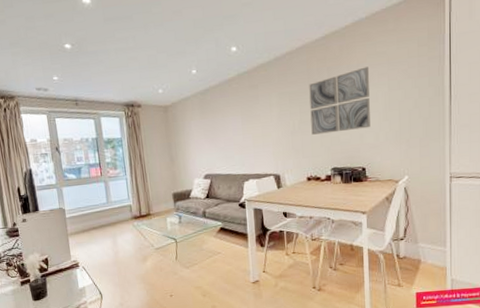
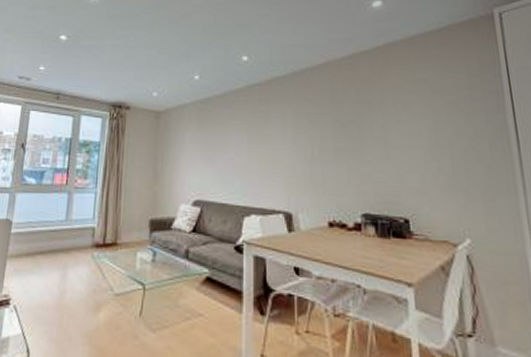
wall art: present [309,66,370,135] -> none [333,93,413,168]

